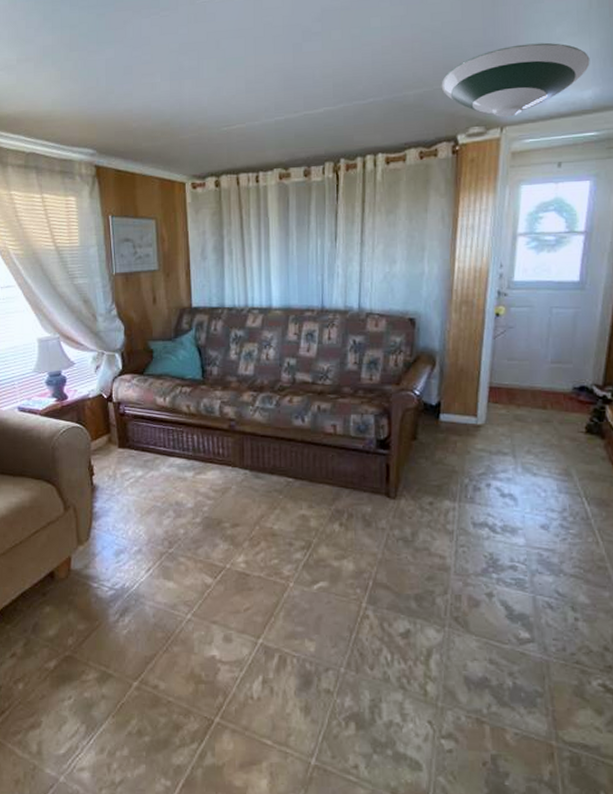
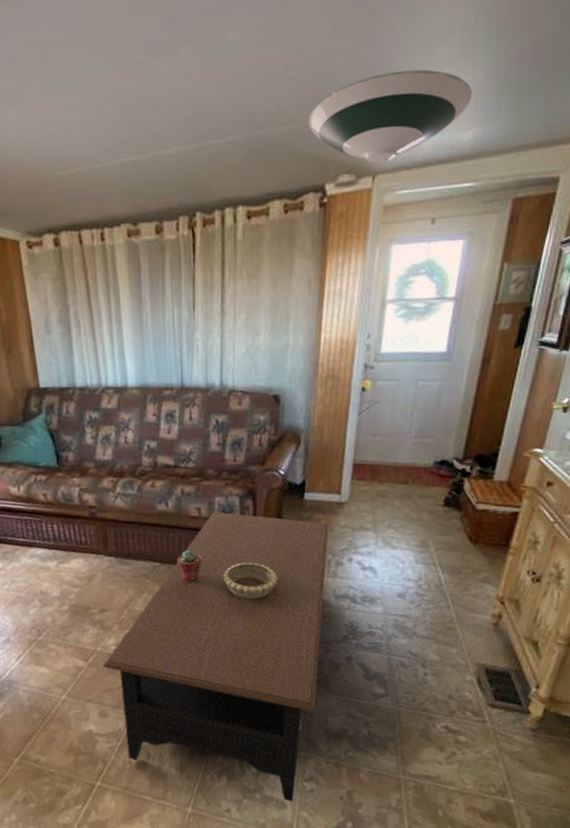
coffee table: none [231,429,465,763] -> present [102,511,329,802]
potted succulent: none [311,467,335,499] -> present [177,550,201,581]
decorative bowl: none [356,482,412,522] -> present [222,562,278,599]

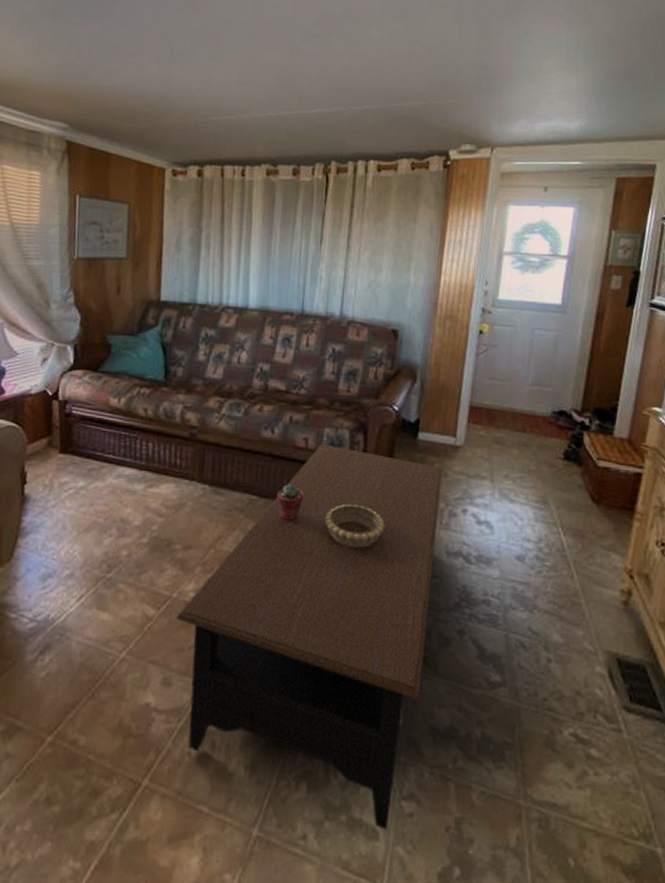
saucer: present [308,69,472,164] -> none [436,71,577,139]

